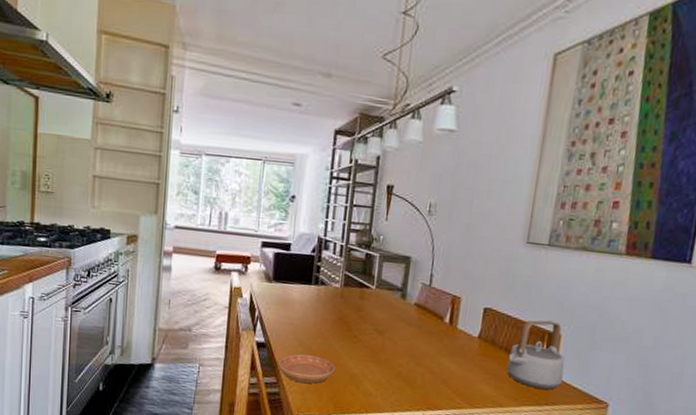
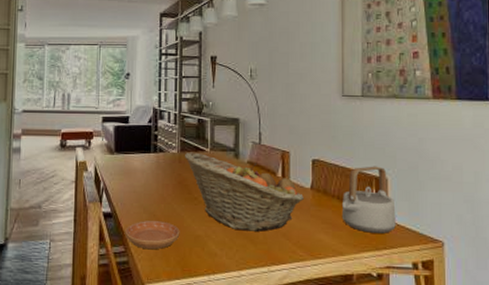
fruit basket: none [348,288,470,376] -> present [185,152,304,232]

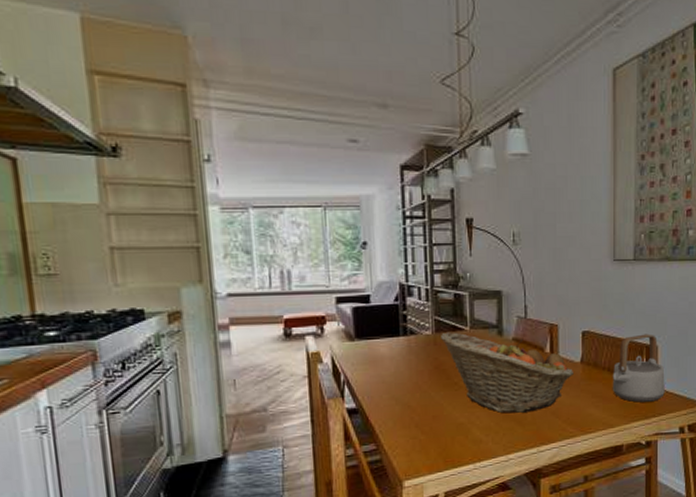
saucer: present [125,221,180,250] -> none [375,412,440,445]

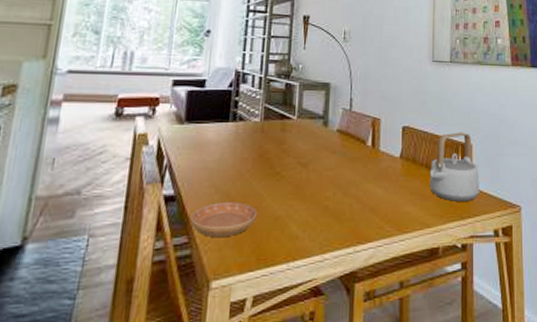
saucer: none [375,412,440,445] -> present [190,202,258,238]
fruit basket: present [441,332,573,413] -> none [268,120,393,208]

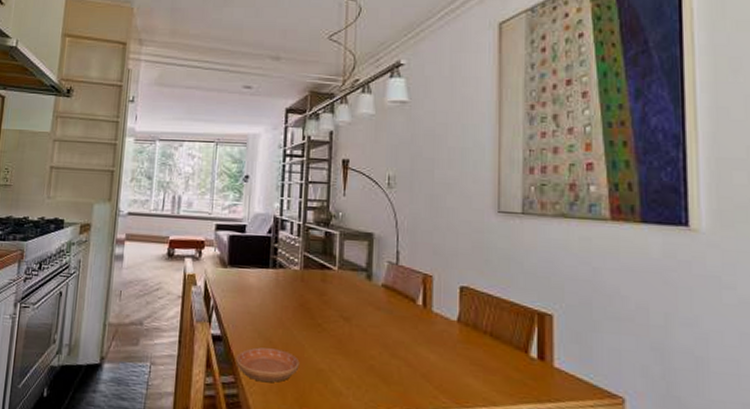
teapot: present [429,132,479,202] -> none [495,298,563,383]

